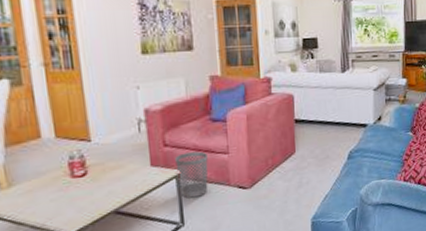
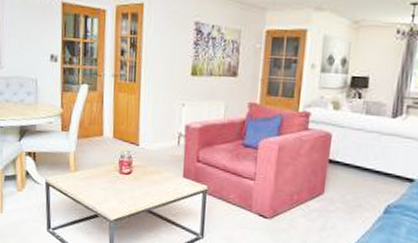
wastebasket: present [175,151,208,199] -> none [204,171,235,216]

